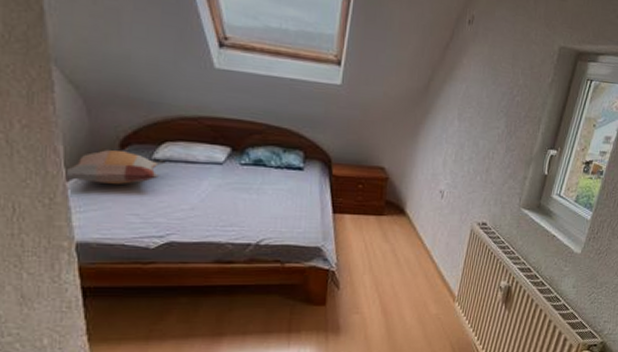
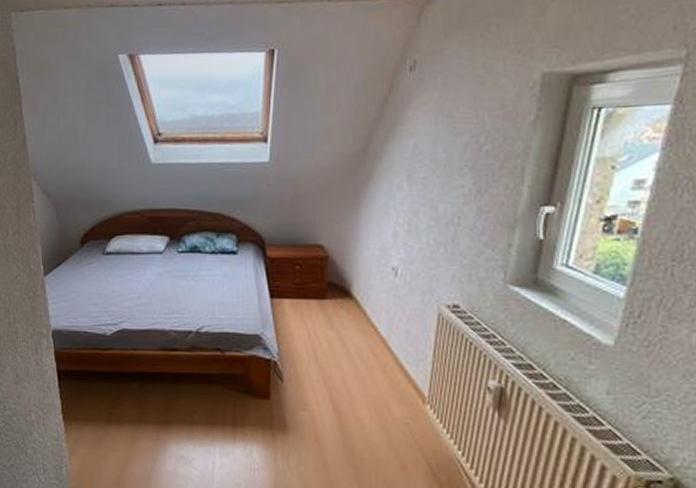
decorative pillow: present [65,150,166,185] -> none [43,247,116,278]

